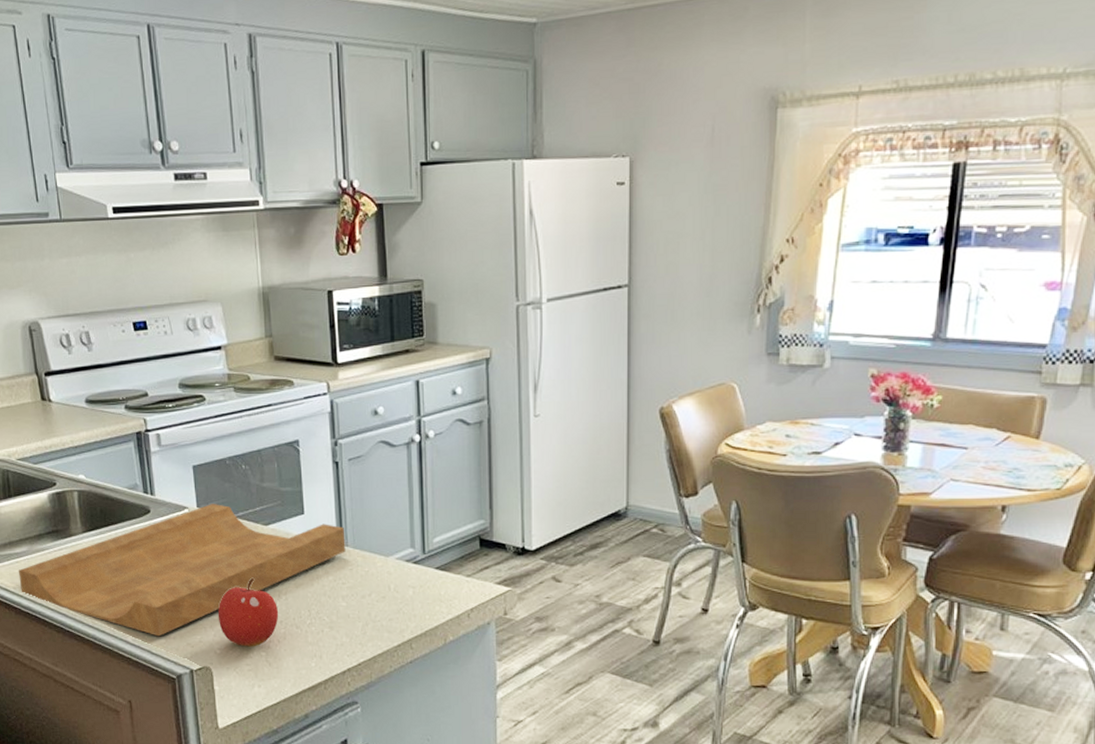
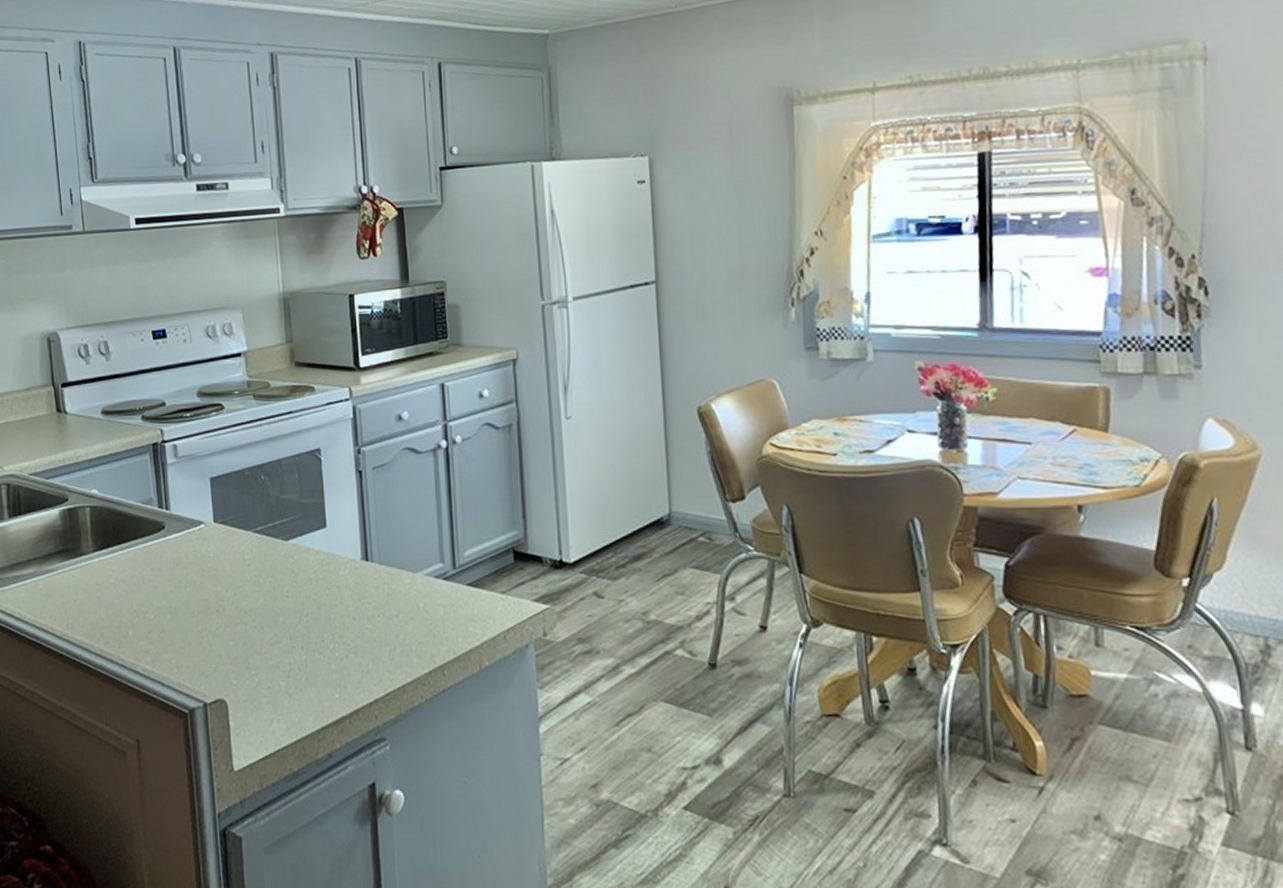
cutting board: present [19,504,346,637] -> none [25,518,371,666]
fruit: present [218,578,279,647] -> none [234,599,300,676]

